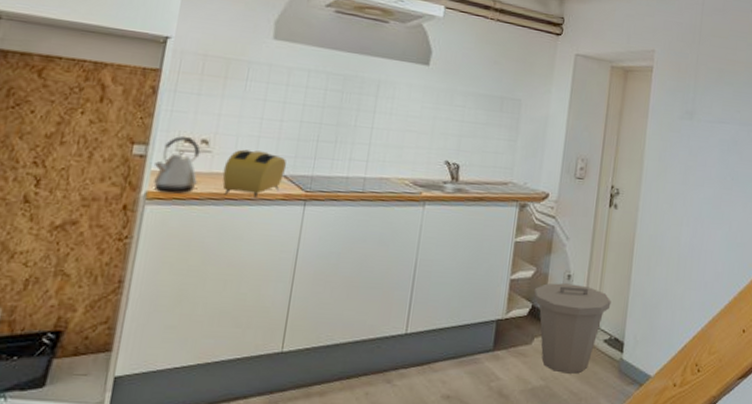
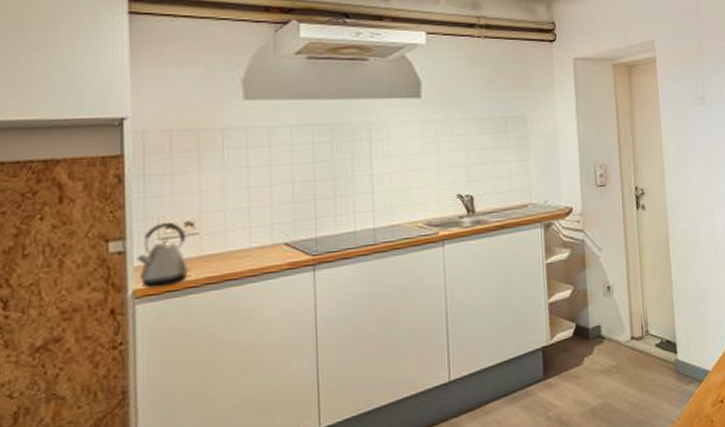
toaster: present [222,149,286,199] -> none [216,222,285,277]
trash can: present [534,283,611,374] -> none [575,294,656,387]

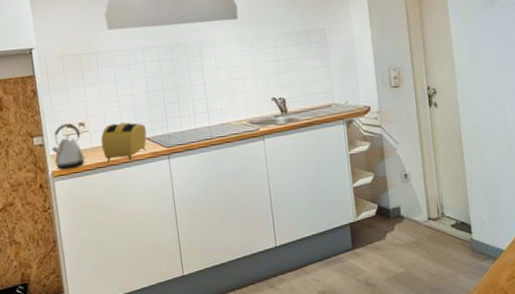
toaster: none [216,222,285,277] -> present [100,122,147,163]

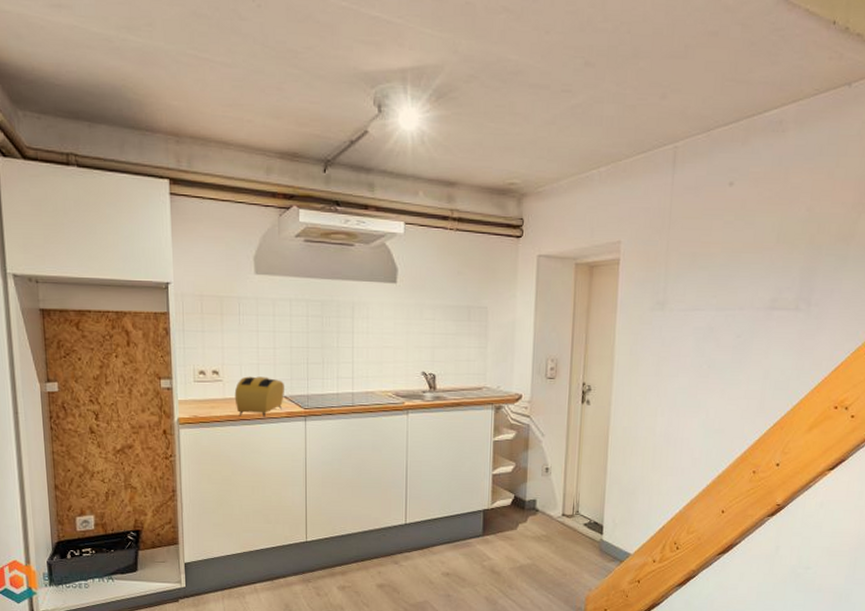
kettle: present [51,124,86,171] -> none [179,370,217,419]

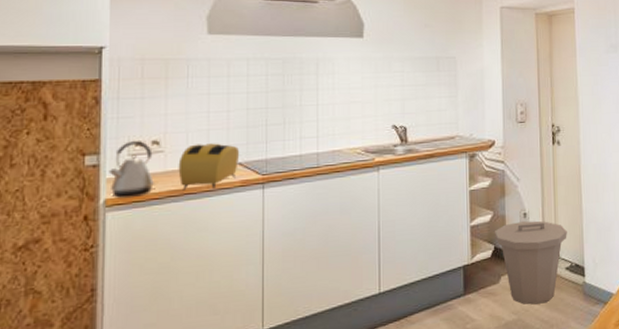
kettle: none [179,370,217,419] -> present [108,141,155,199]
trash can: none [515,475,589,553] -> present [494,220,567,305]

